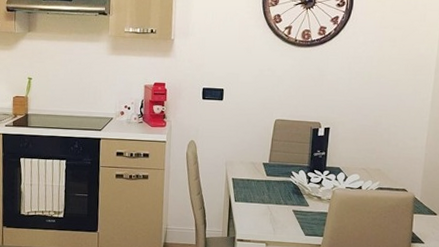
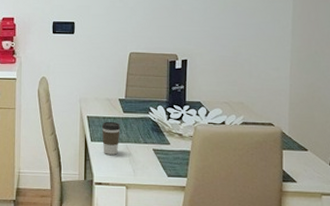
coffee cup: none [245,183,263,215] -> present [101,121,121,155]

